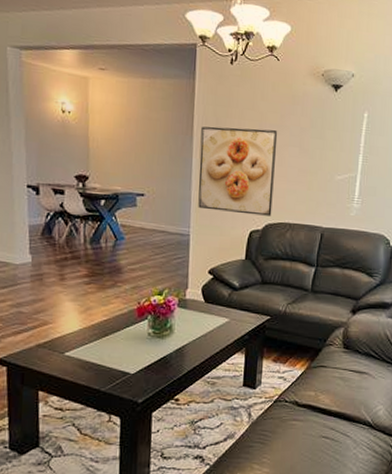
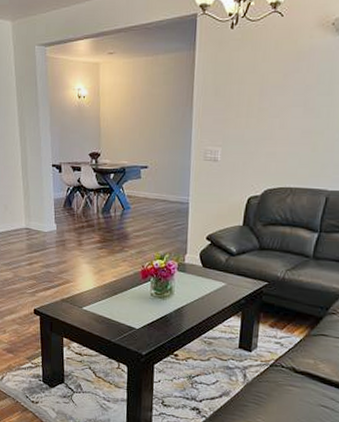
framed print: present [198,126,278,216] -> none [197,92,280,181]

